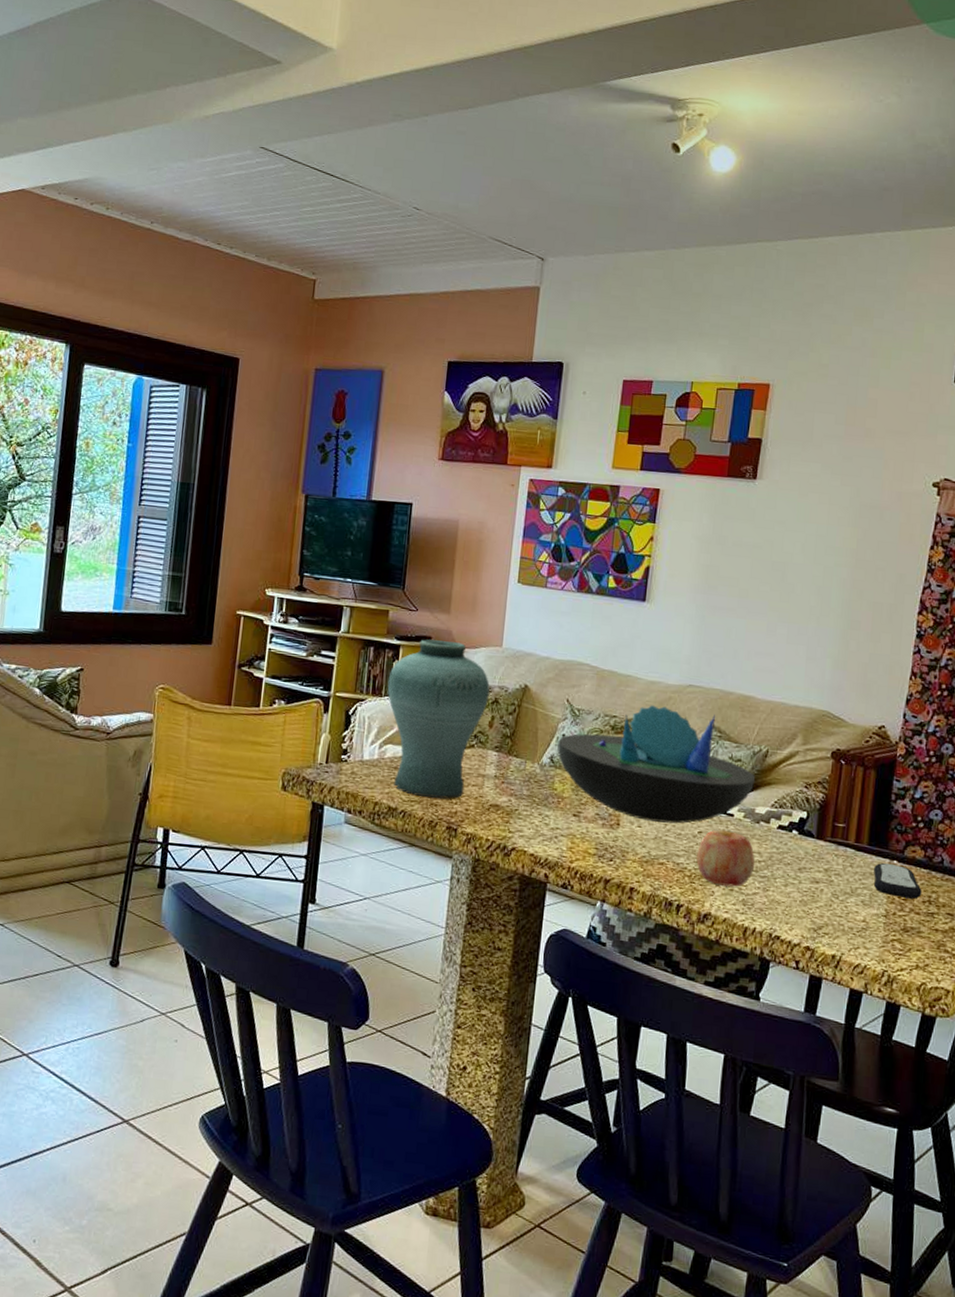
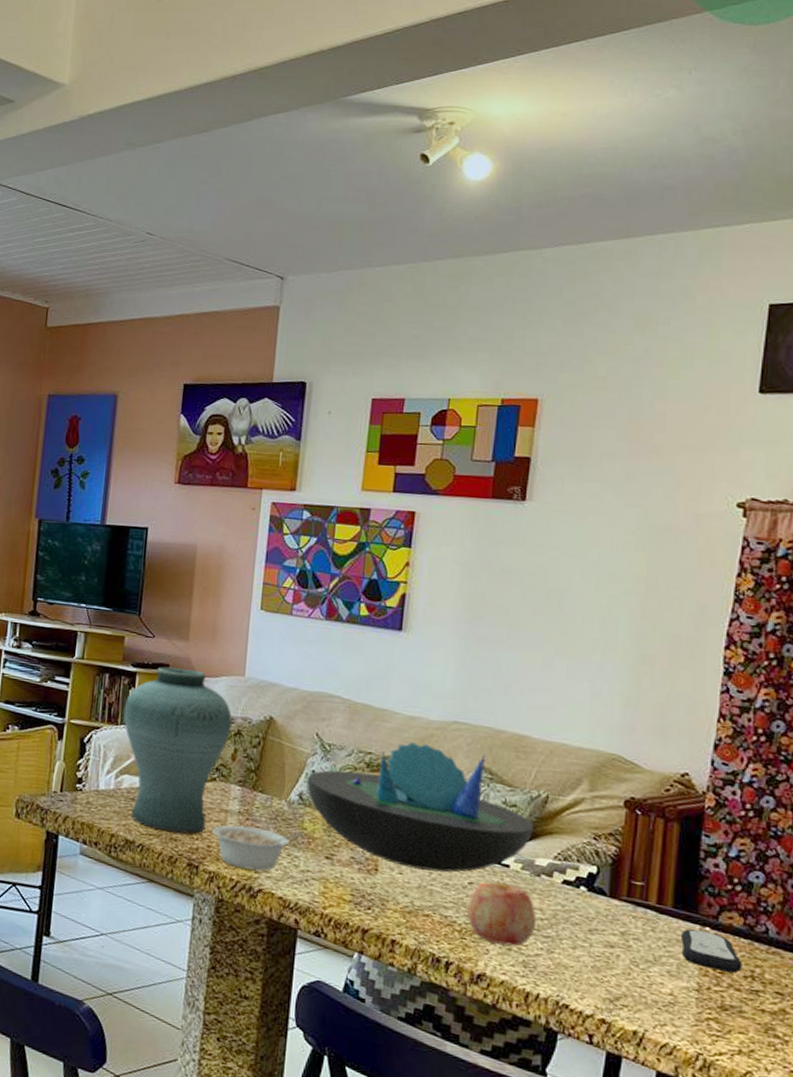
legume: none [470,788,553,831] -> present [212,825,303,871]

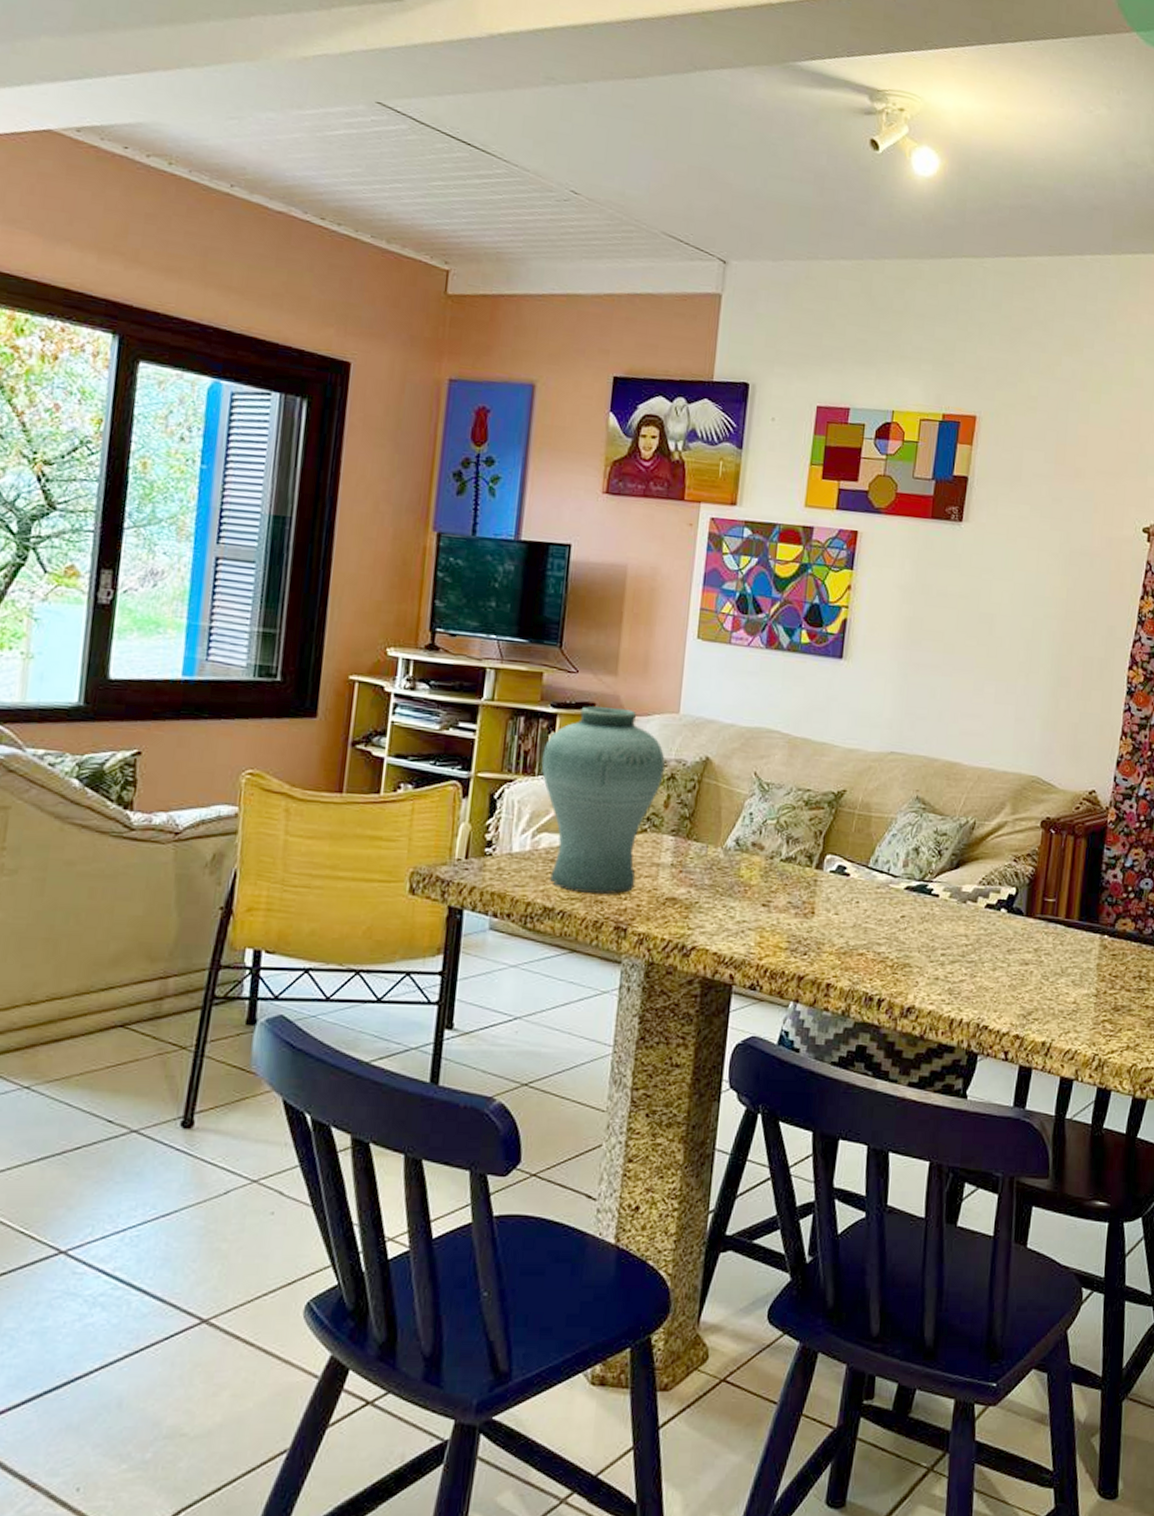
legume: present [212,825,303,871] -> none [642,879,739,927]
decorative bowl: present [306,742,534,873] -> none [744,776,962,909]
apple: present [467,881,536,947] -> none [899,912,961,975]
remote control: present [681,929,742,973] -> none [1084,939,1133,975]

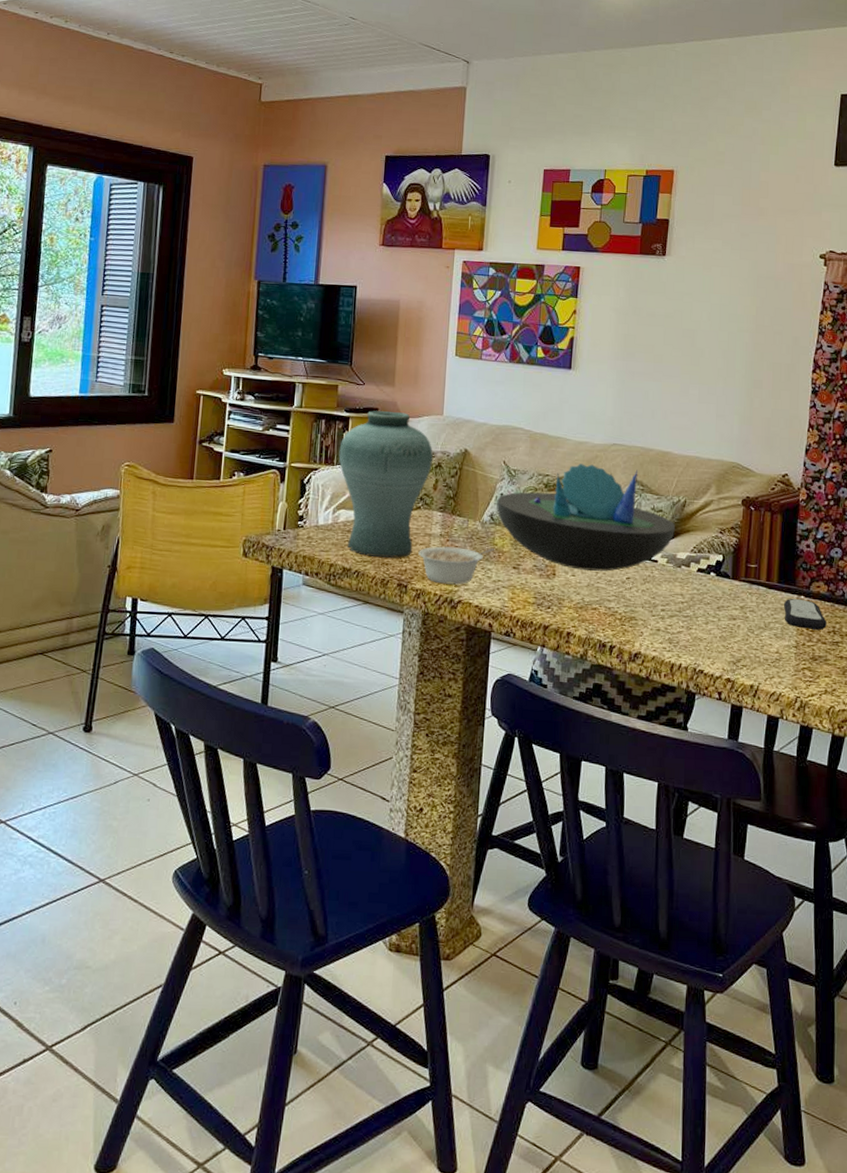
legume: none [642,879,739,927] -> present [418,546,494,585]
decorative bowl: none [744,776,962,909] -> present [496,463,676,572]
remote control: none [1084,939,1133,975] -> present [784,599,827,630]

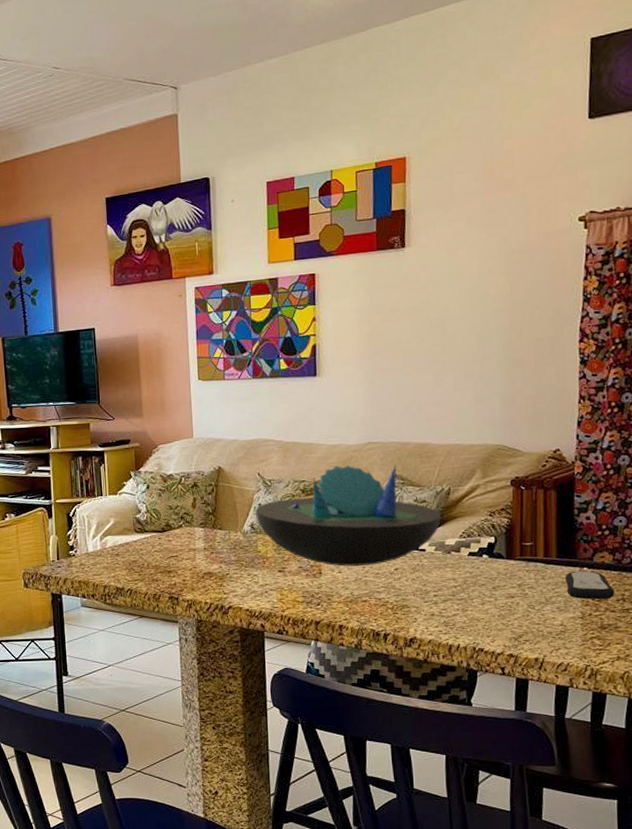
vase: present [339,411,433,558] -> none [98,440,188,575]
legume: present [418,546,494,585] -> none [185,555,258,593]

